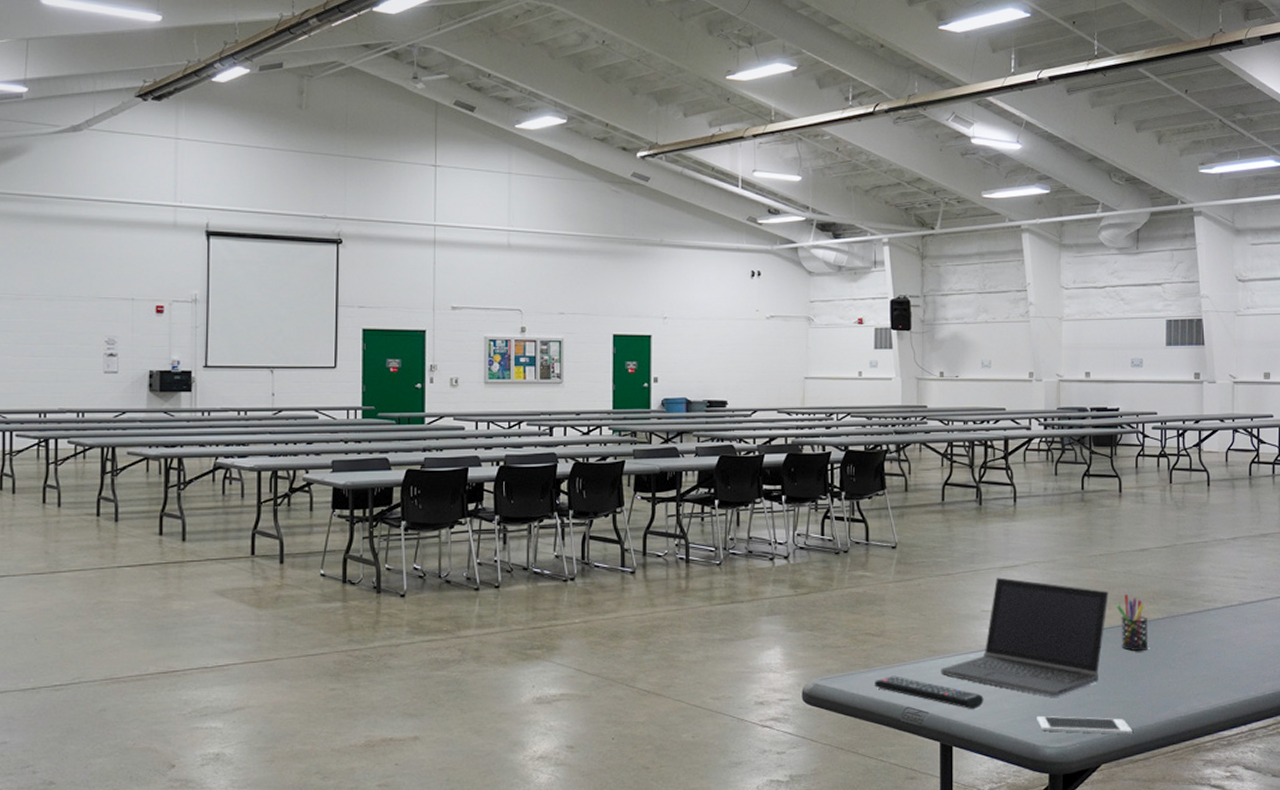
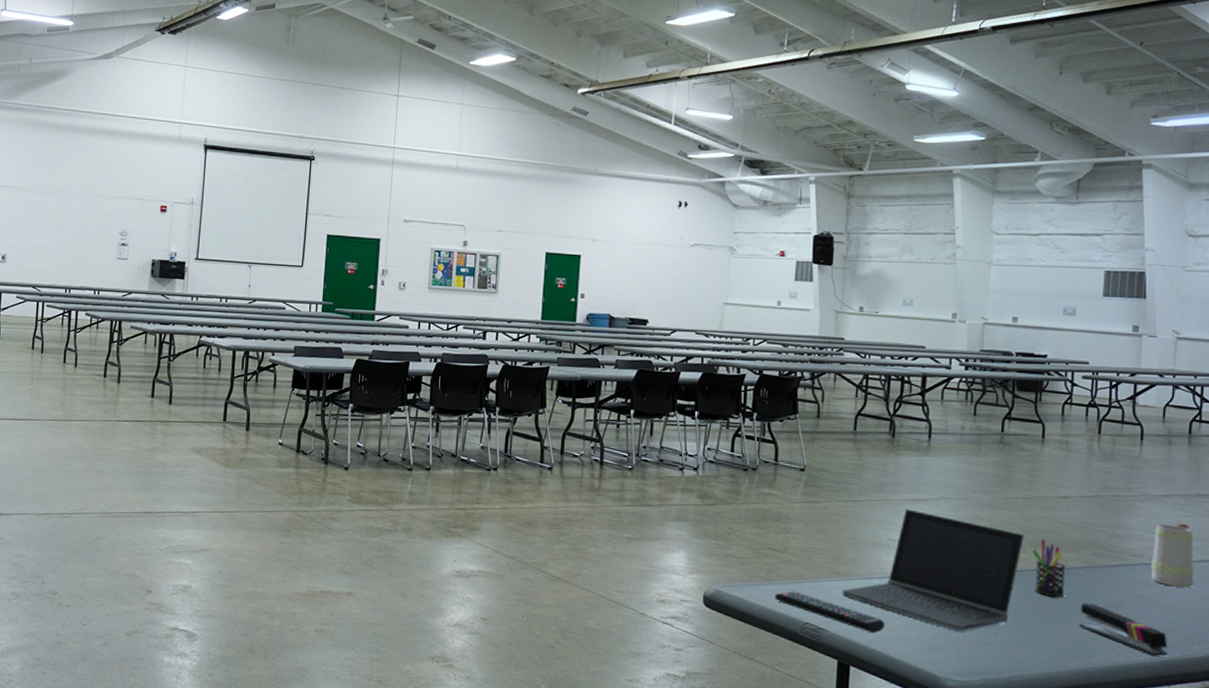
cell phone: present [1037,715,1133,735] -> none [939,647,1042,679]
stapler: none [1163,653,1243,698] -> present [1079,603,1168,657]
mug: none [1223,564,1261,628] -> present [1151,523,1194,588]

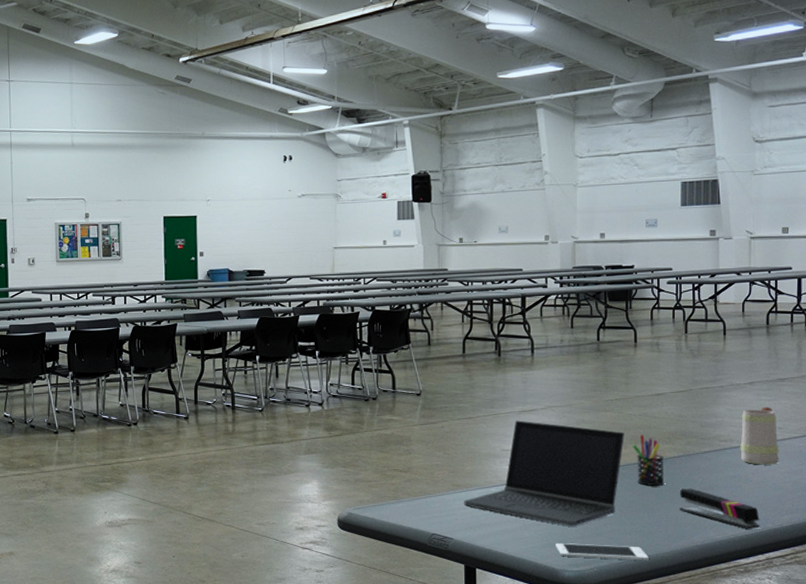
remote control: present [775,591,885,634] -> none [403,506,505,537]
cell phone: none [939,647,1042,679] -> present [555,542,649,561]

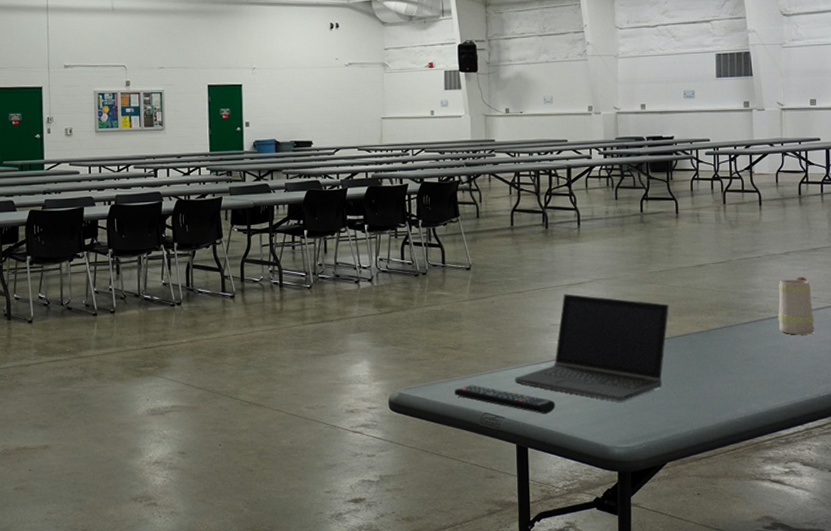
remote control: none [403,506,505,537] -> present [454,384,556,415]
cell phone: present [555,542,649,561] -> none [605,419,695,435]
pen holder: present [632,435,665,486] -> none [676,307,708,358]
stapler: present [679,488,760,529] -> none [723,360,799,400]

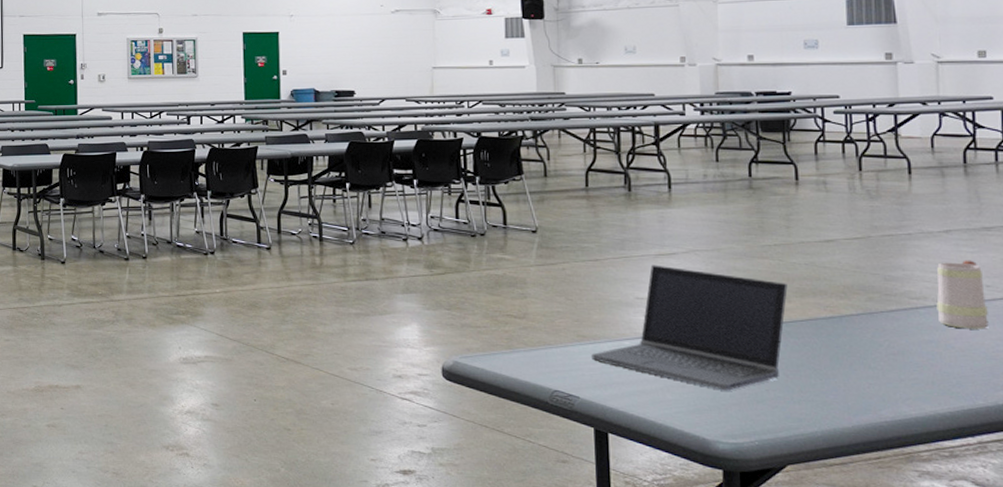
remote control: present [454,384,556,415] -> none [518,358,643,398]

